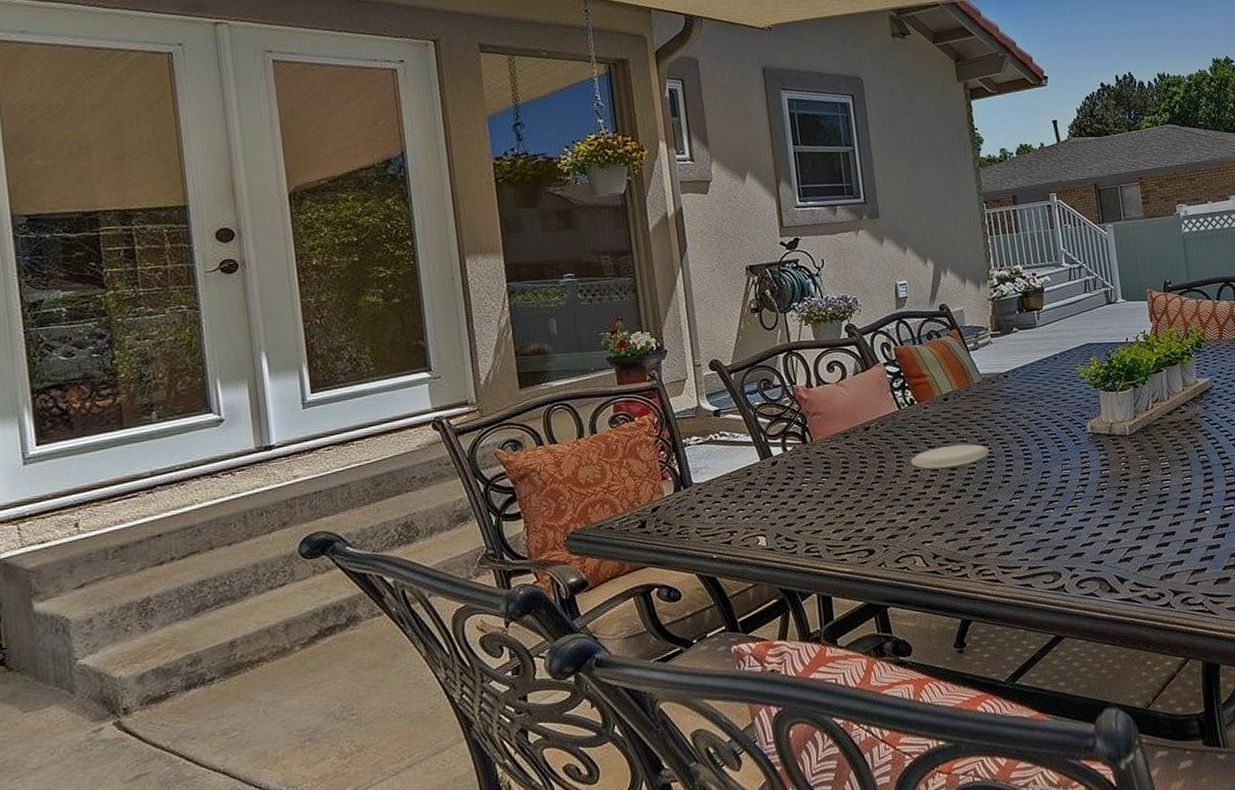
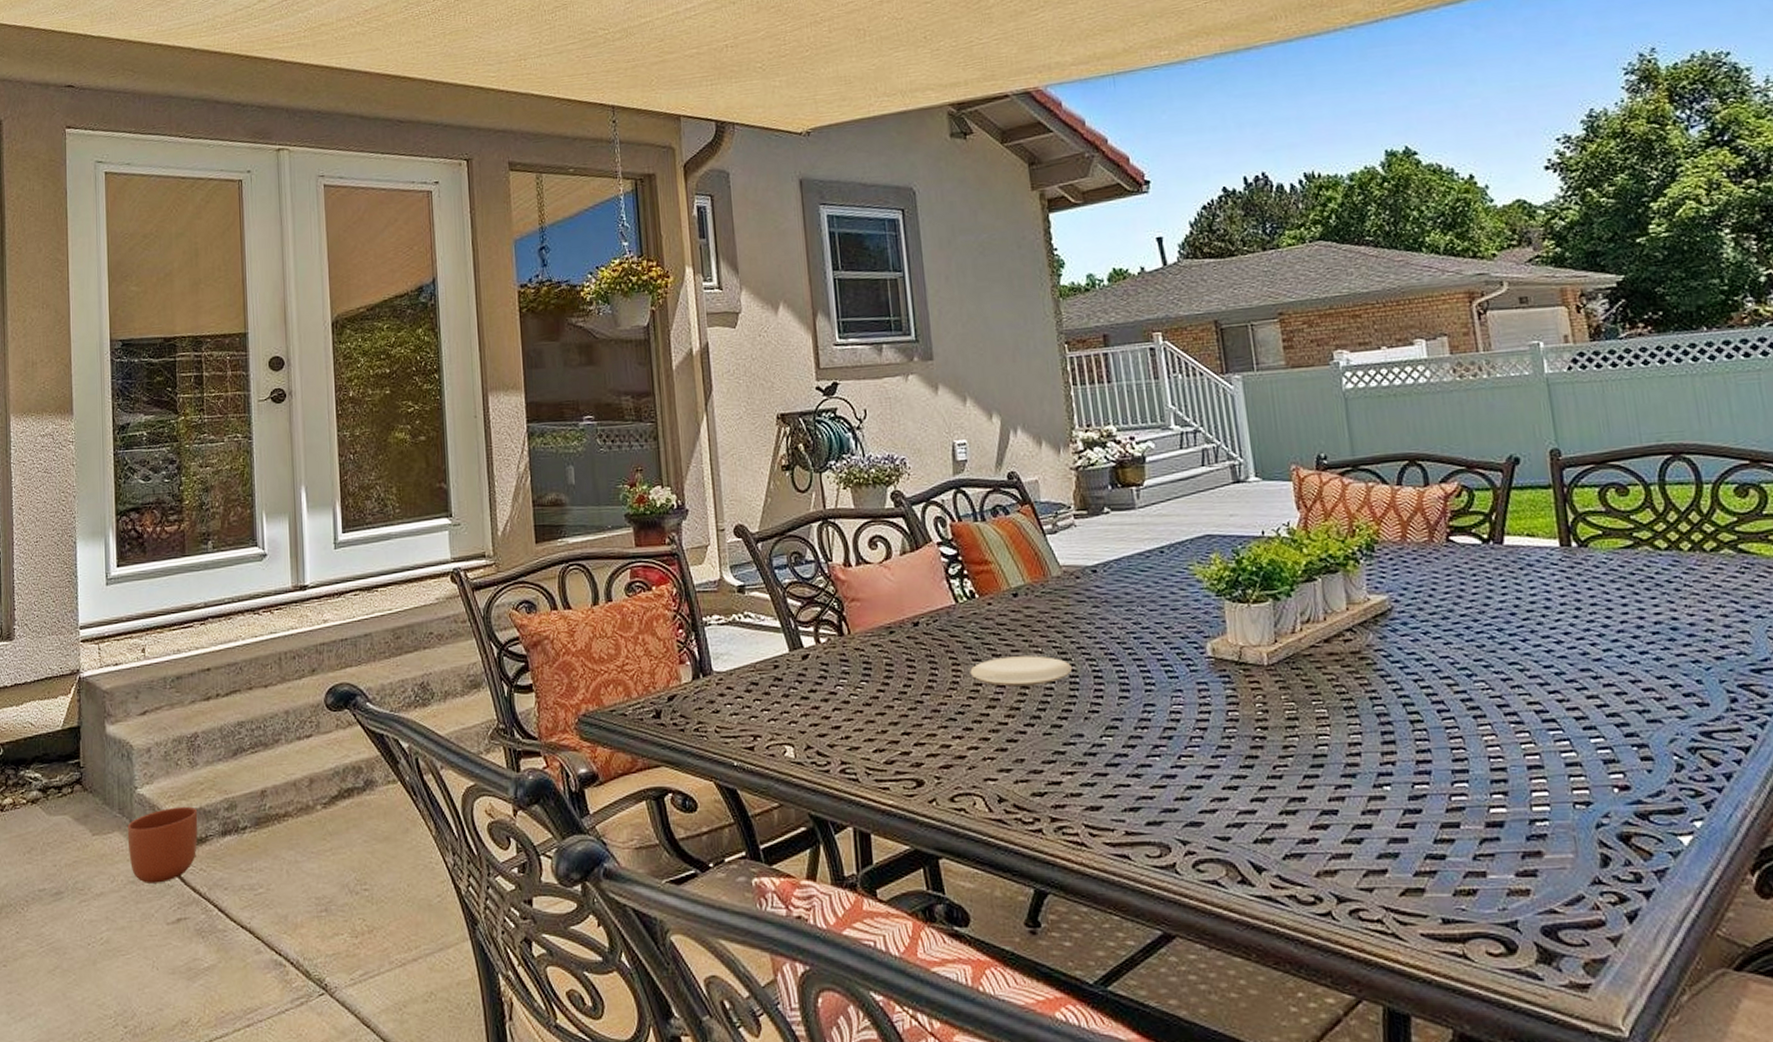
planter: none [67,668,157,749] -> present [127,806,198,883]

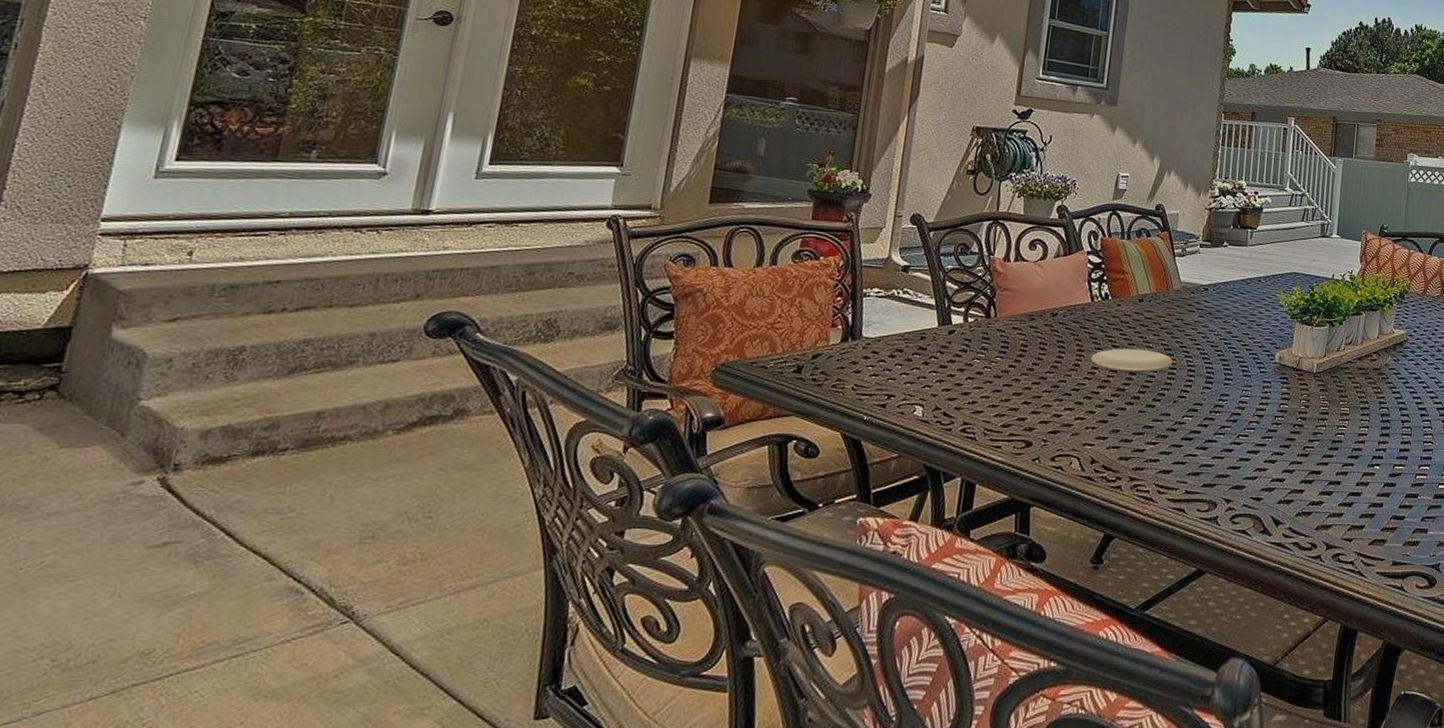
planter: present [127,806,198,883] -> none [109,422,224,503]

